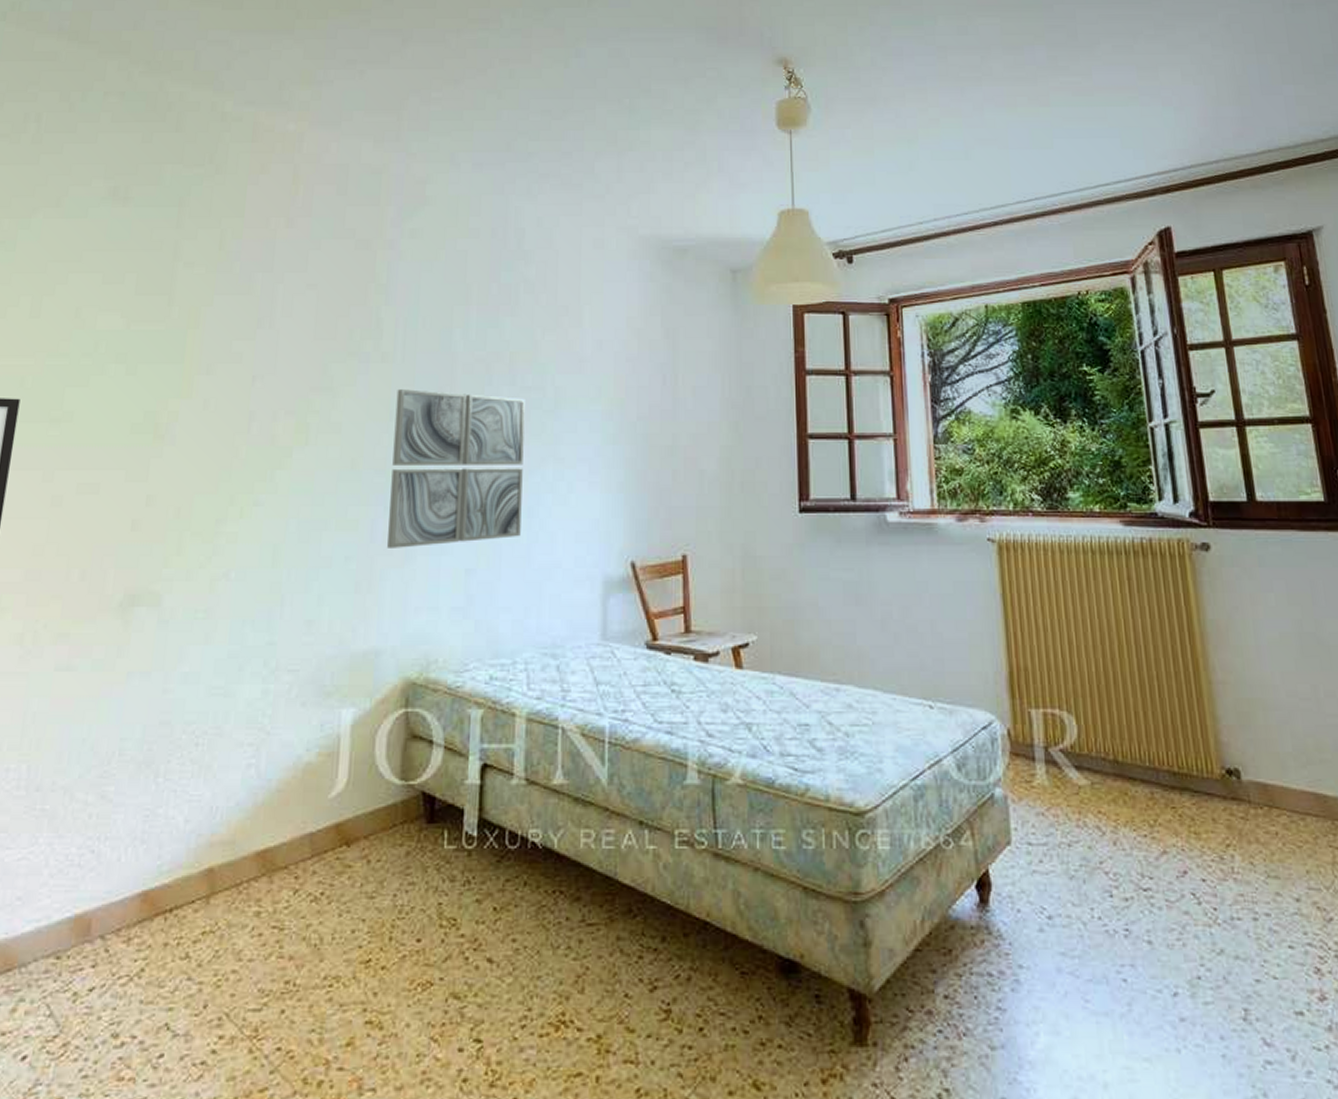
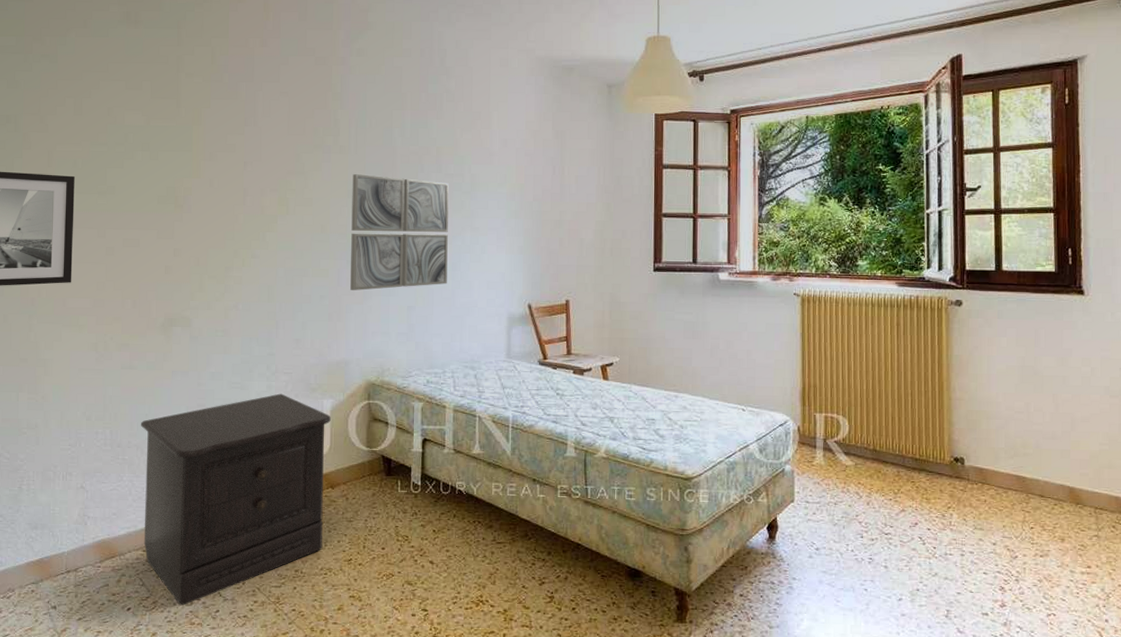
nightstand: none [58,701,351,1049] -> present [140,393,331,606]

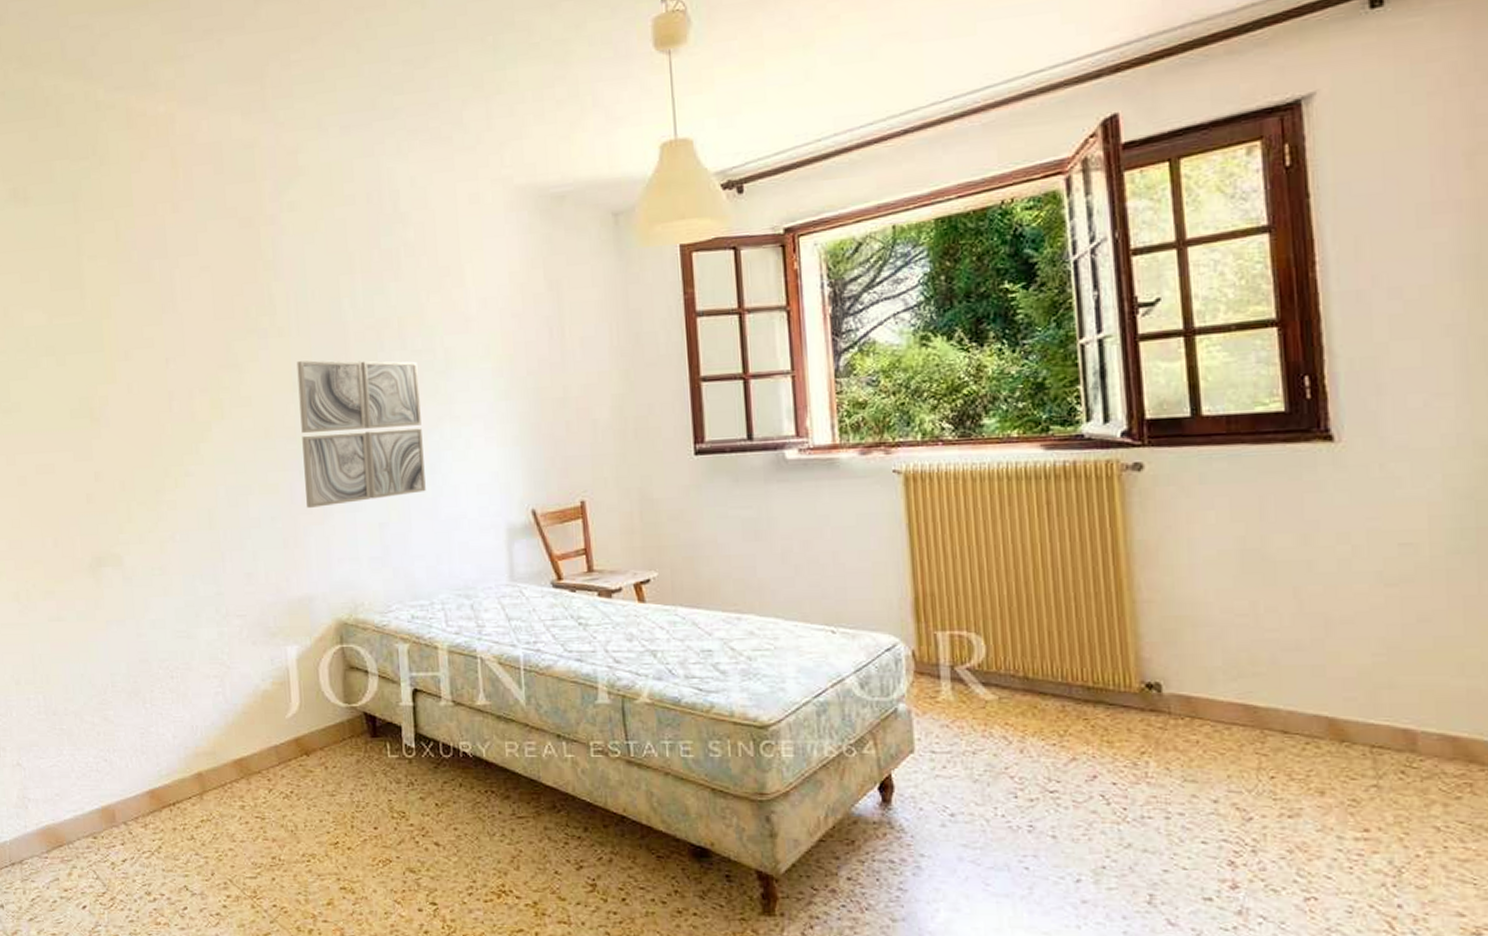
nightstand: present [140,393,331,606] -> none [76,641,302,903]

